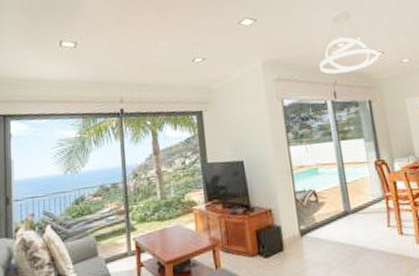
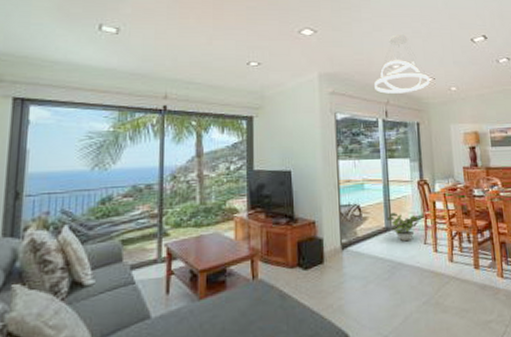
potted plant: none [344,195,380,226] -> present [386,212,419,242]

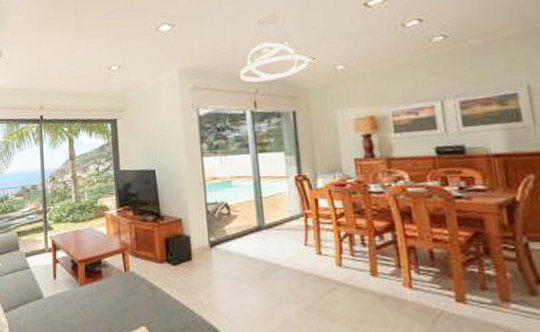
potted plant: present [386,212,419,242] -> none [258,210,298,242]

